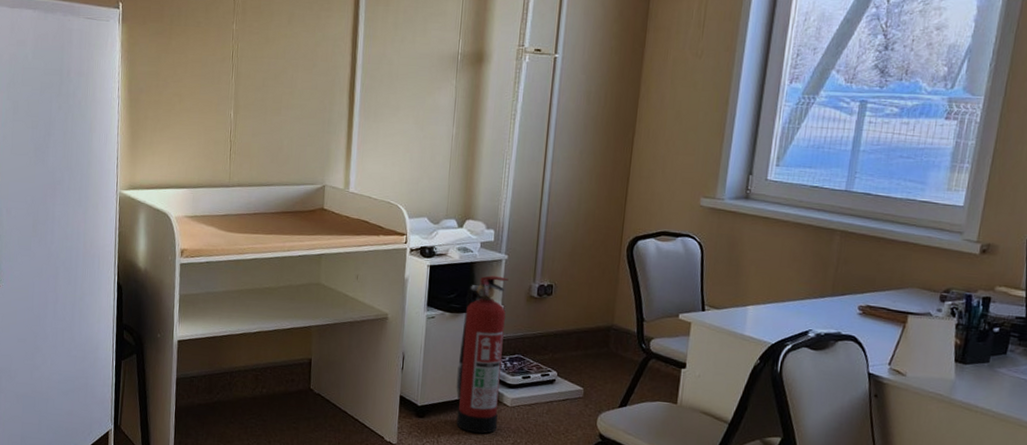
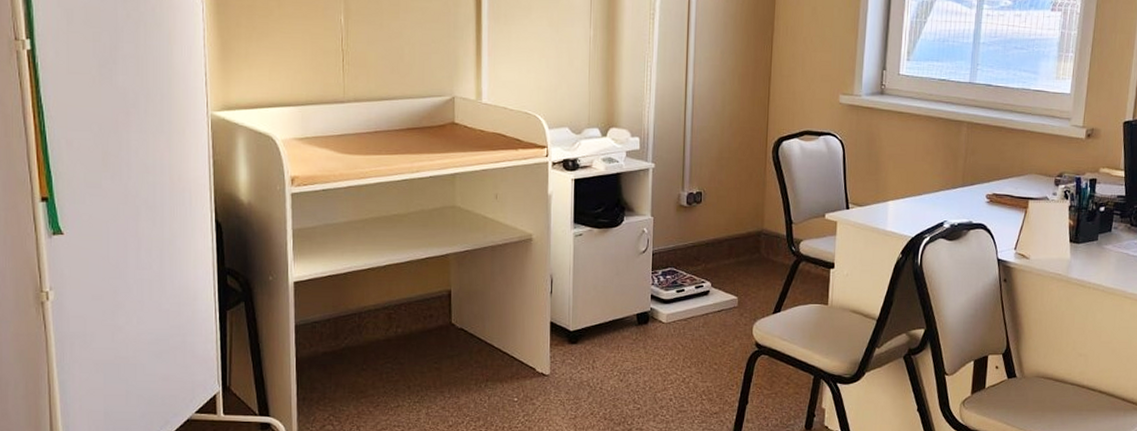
fire extinguisher: present [456,275,509,434] -> none [609,186,657,355]

